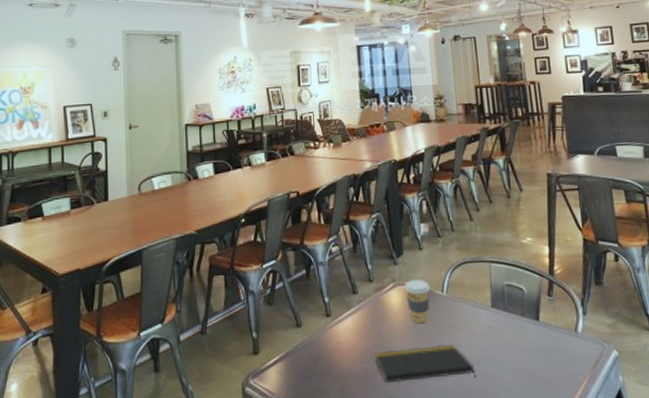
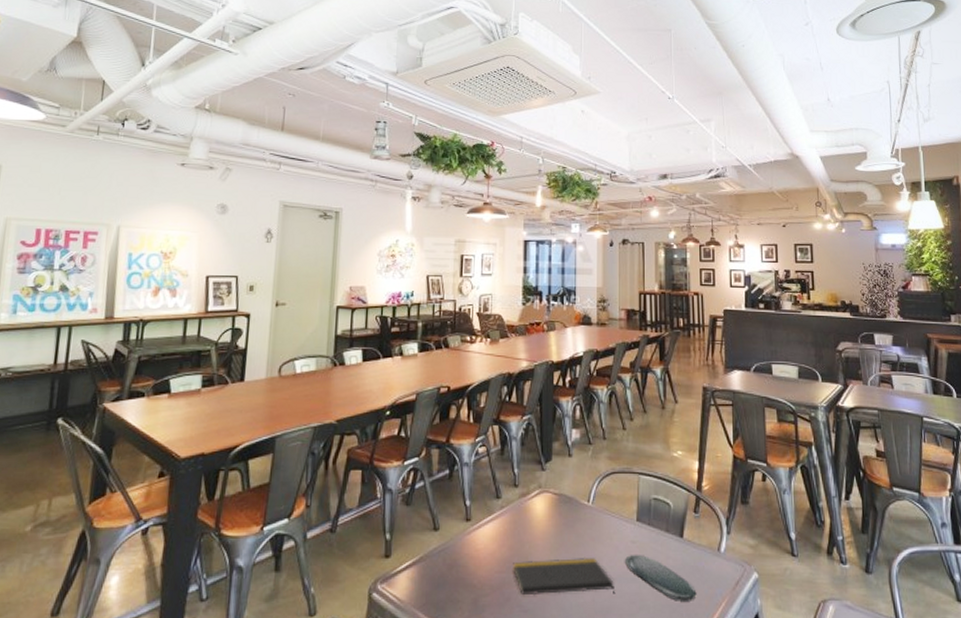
coffee cup: present [404,279,430,324] -> none [550,487,576,534]
oval tray: none [483,339,557,382] -> present [625,555,697,601]

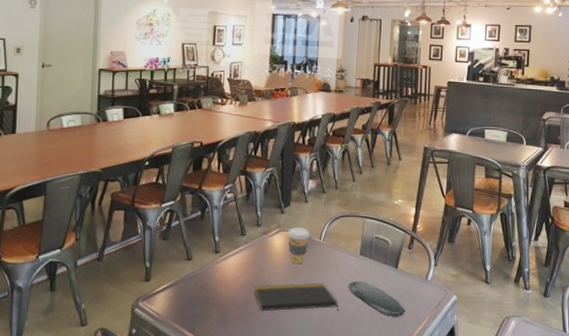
coffee cup: none [550,487,576,534] -> present [288,227,310,265]

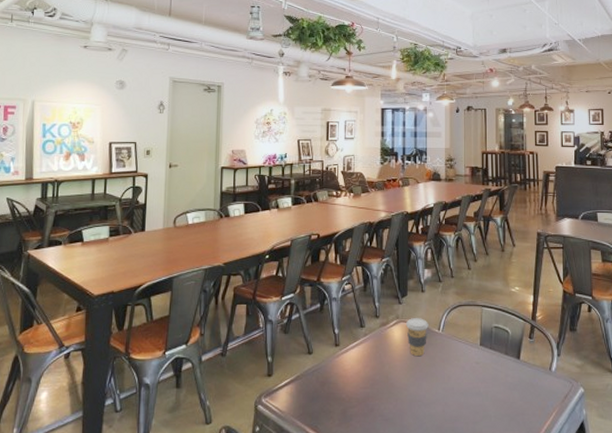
notepad: present [254,282,339,312] -> none [375,375,462,407]
oval tray: present [348,281,406,317] -> none [471,374,531,412]

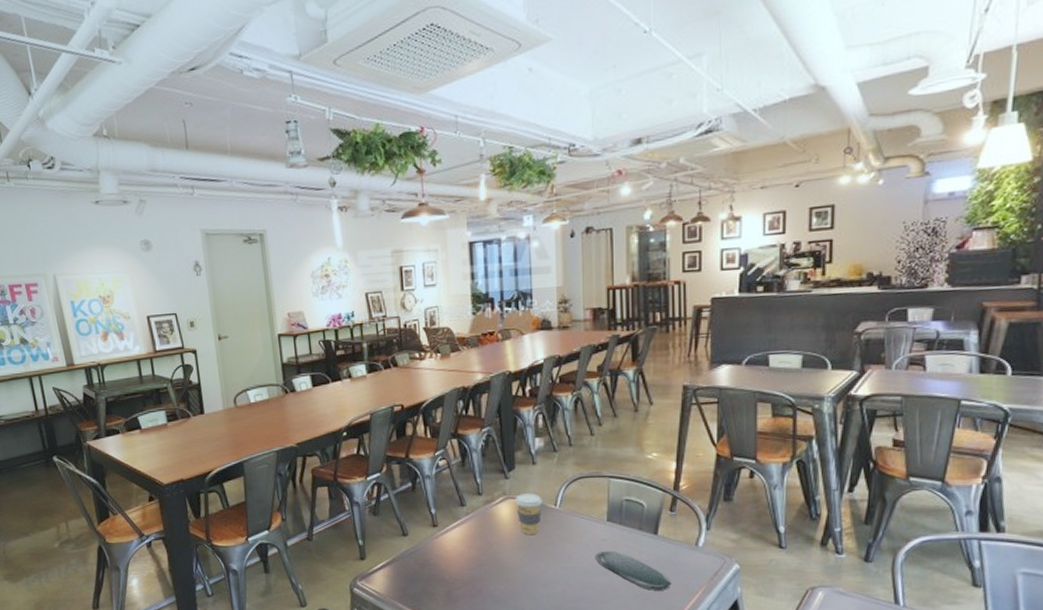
oval tray: none [471,374,531,412] -> present [596,551,672,591]

